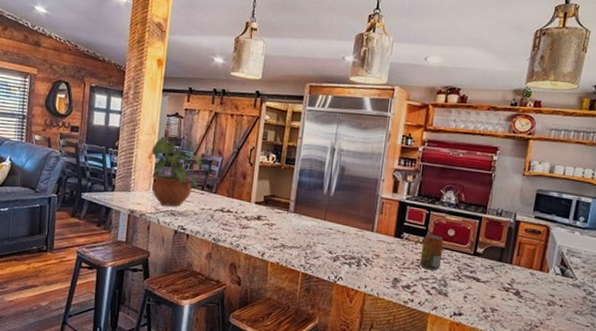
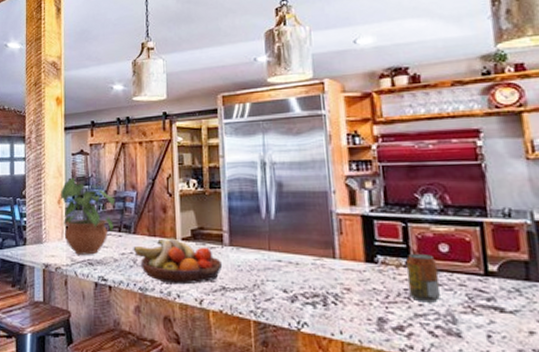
fruit bowl: none [212,201,286,240] -> present [133,238,223,285]

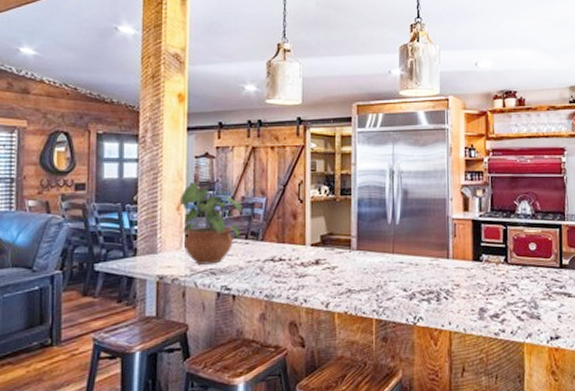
fruit bowl: present [133,238,223,285] -> none [260,244,350,290]
beverage can: present [406,253,440,303] -> none [504,251,528,293]

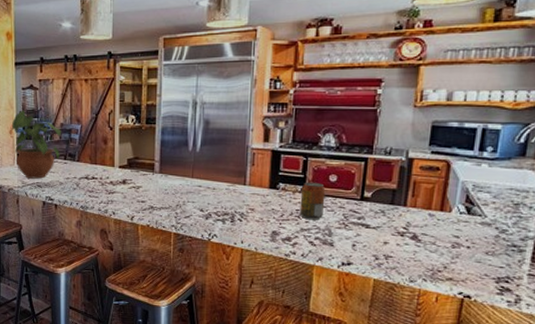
beverage can: none [504,251,528,293] -> present [299,182,326,220]

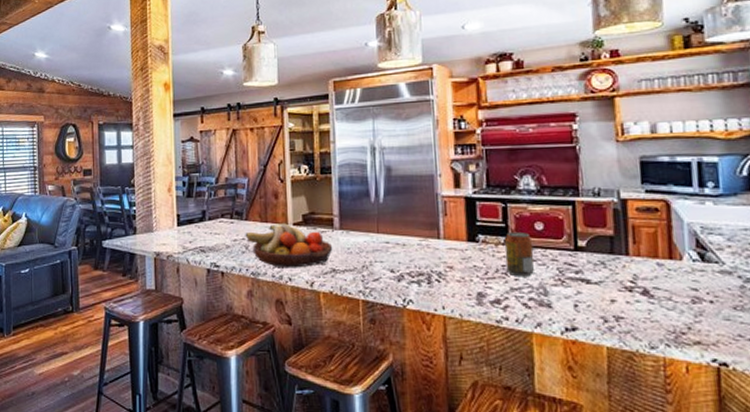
potted plant: present [11,110,62,179] -> none [170,165,227,243]
fruit bowl: none [76,166,153,204] -> present [245,223,333,268]

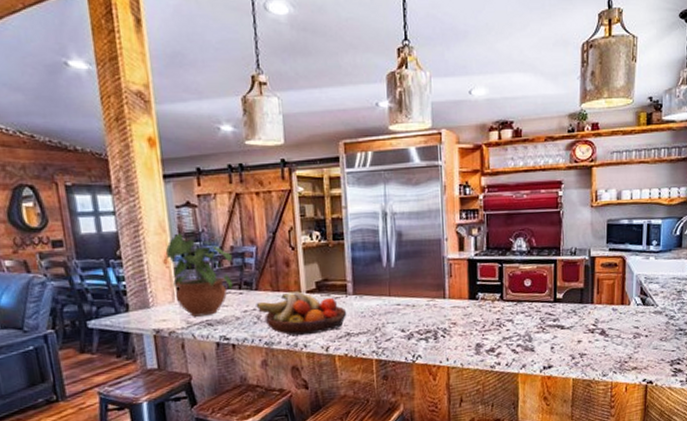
potted plant: none [170,165,227,243] -> present [165,233,233,317]
beverage can: present [504,231,534,277] -> none [499,288,523,328]

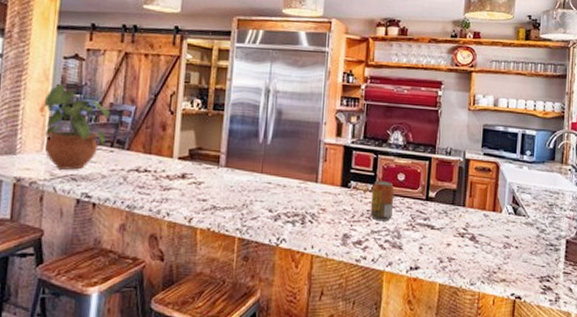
fruit bowl: present [256,291,347,336] -> none [125,156,216,203]
beverage can: none [499,288,523,328] -> present [370,180,395,222]

